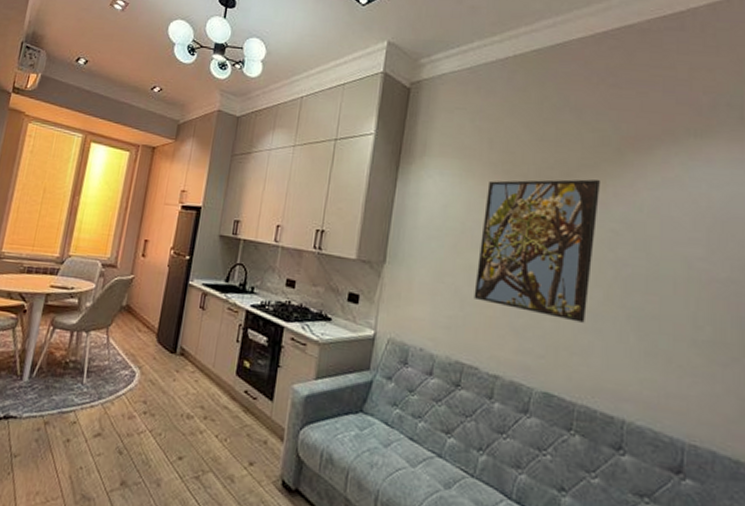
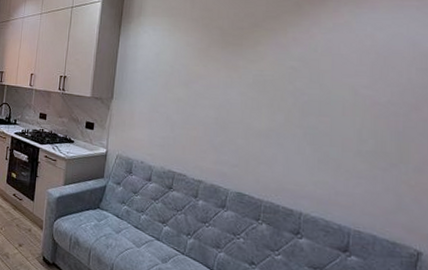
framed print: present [473,179,600,323] -> none [181,28,281,139]

